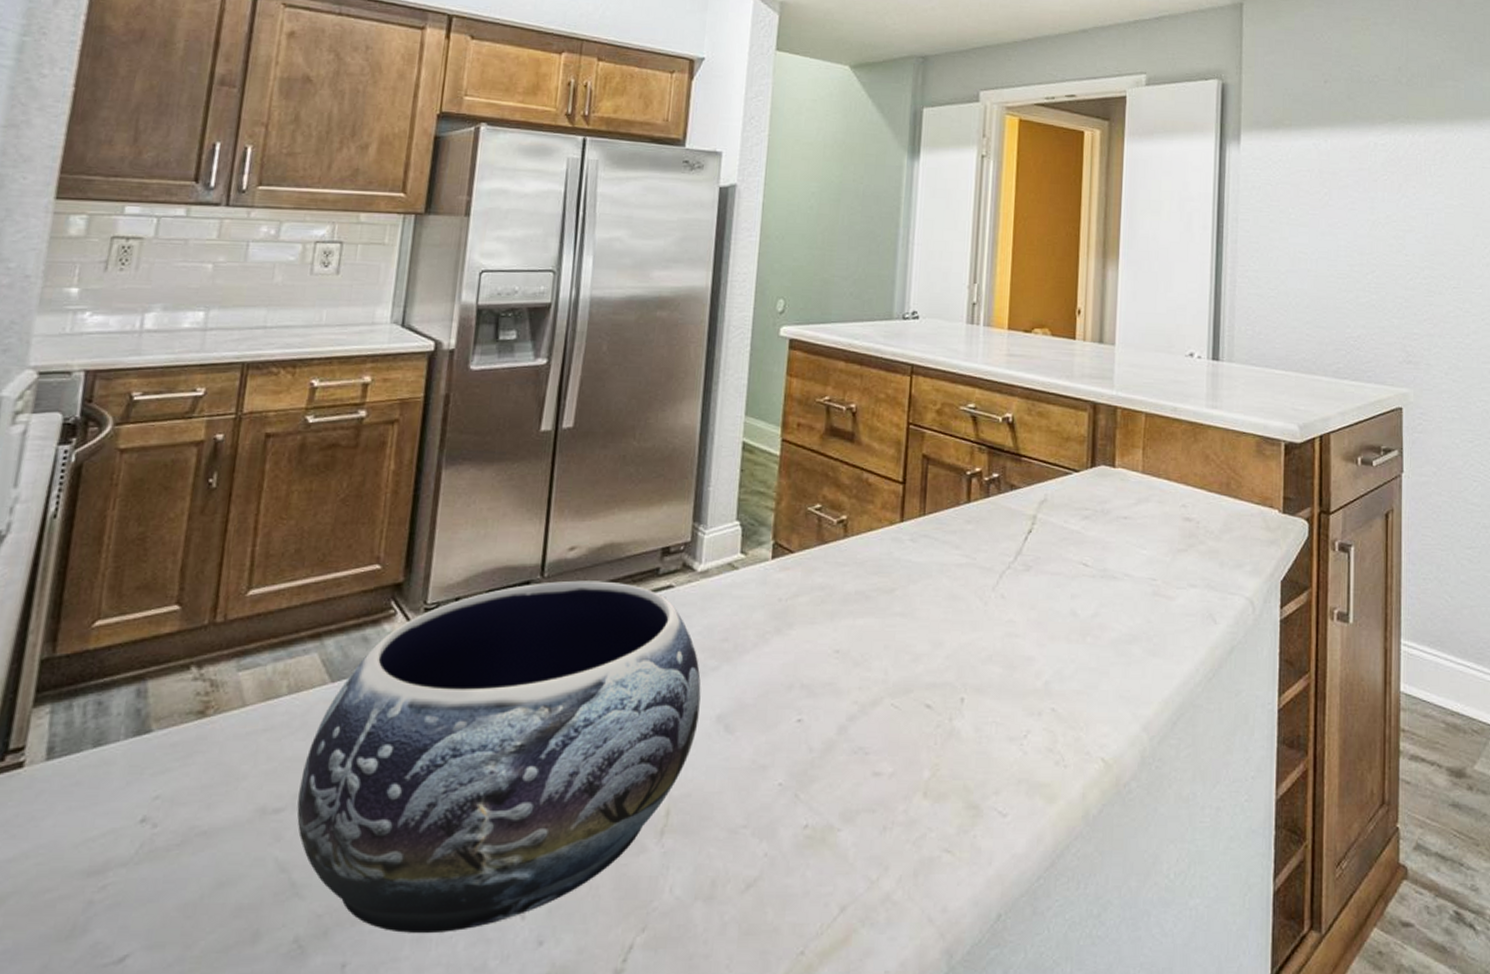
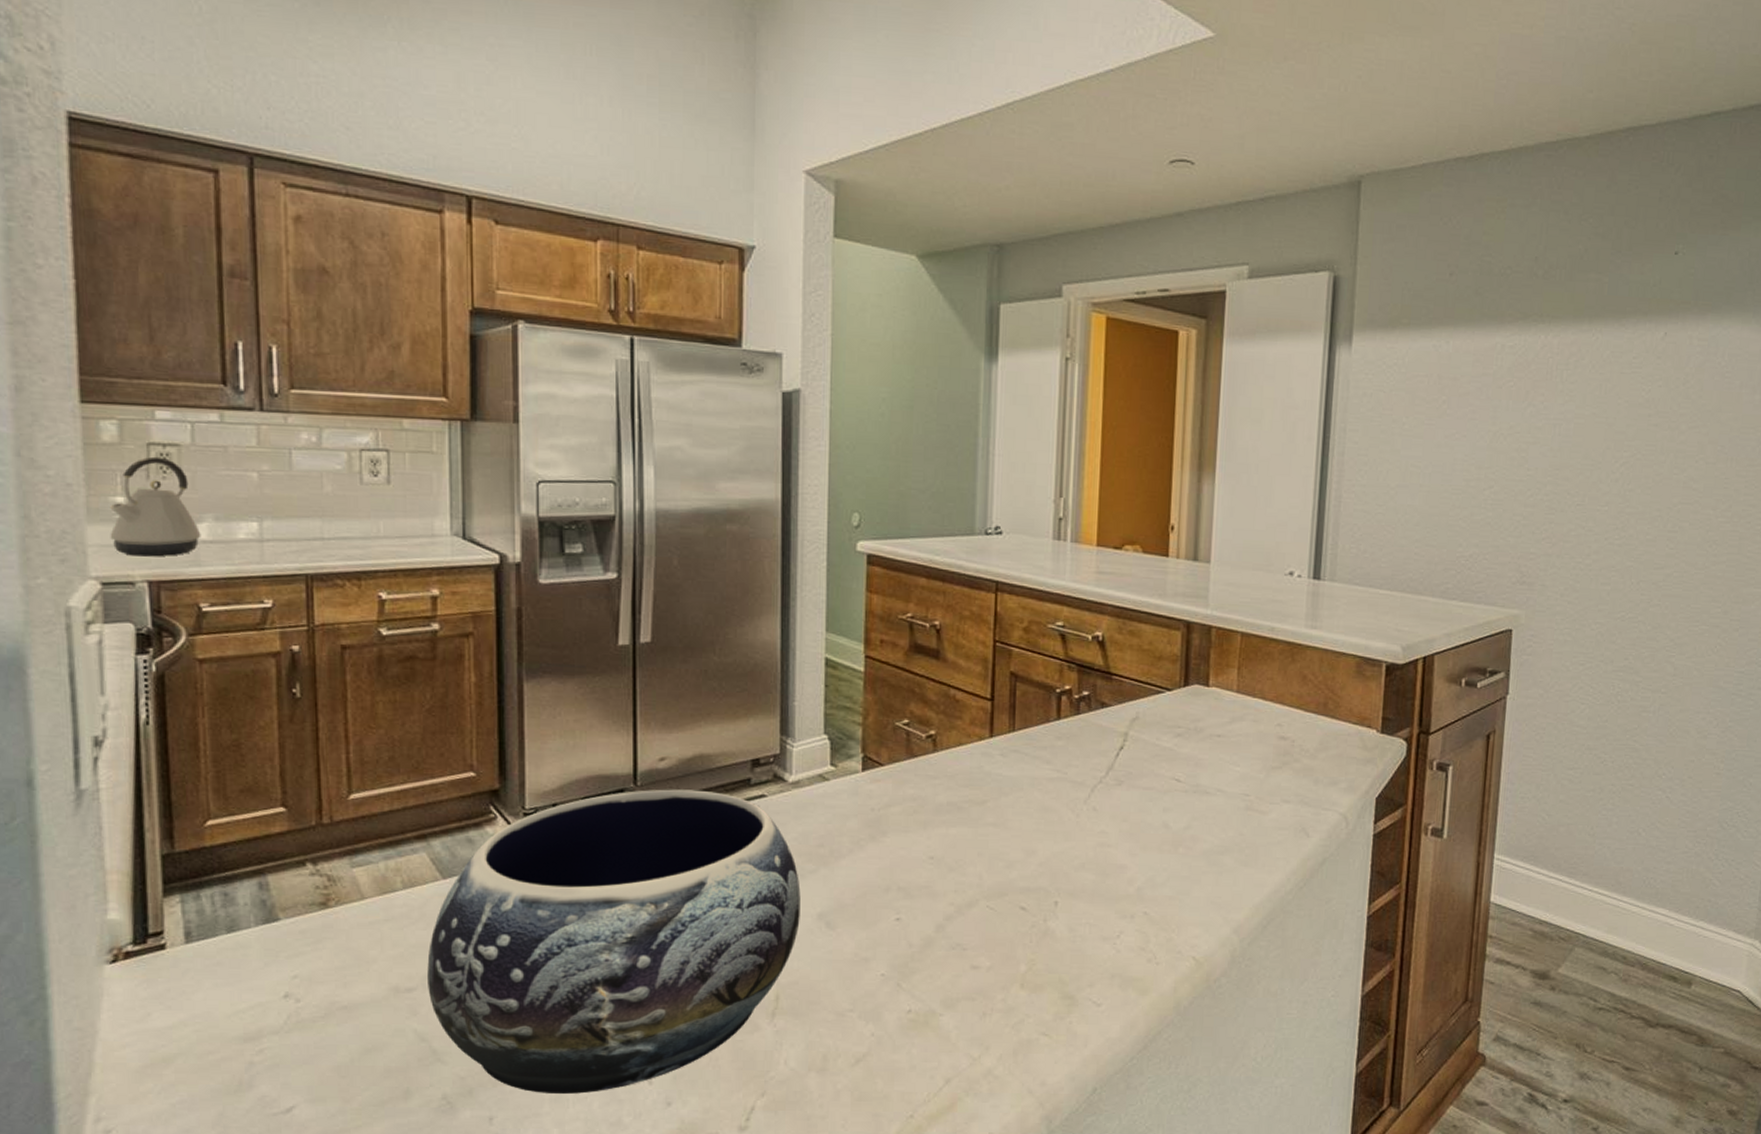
kettle: none [56,249,147,346] -> present [110,456,201,557]

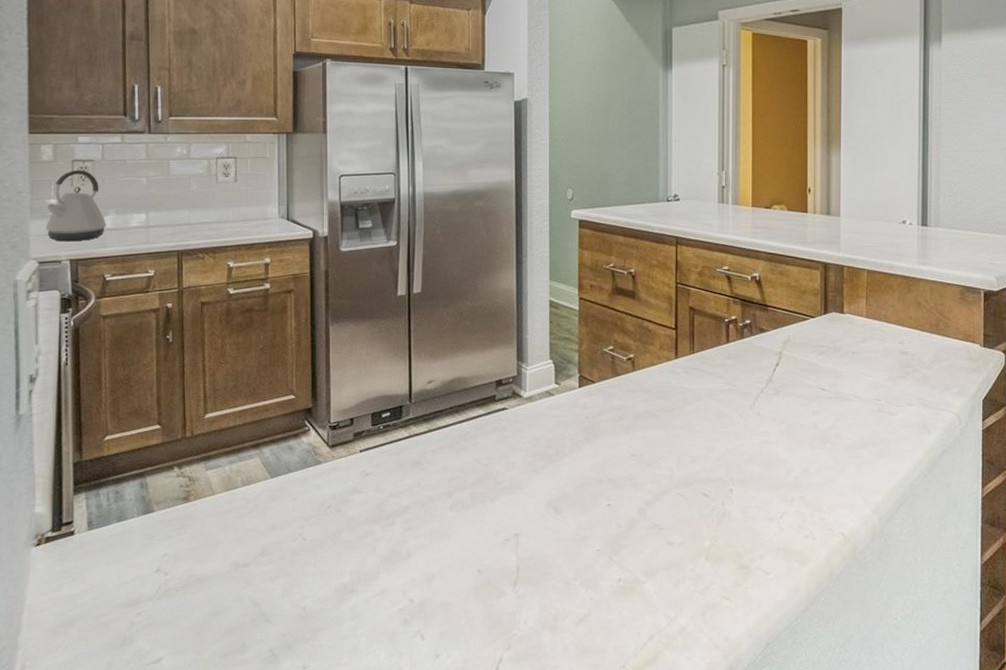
decorative bowl: present [427,789,801,1094] -> none [259,405,534,647]

